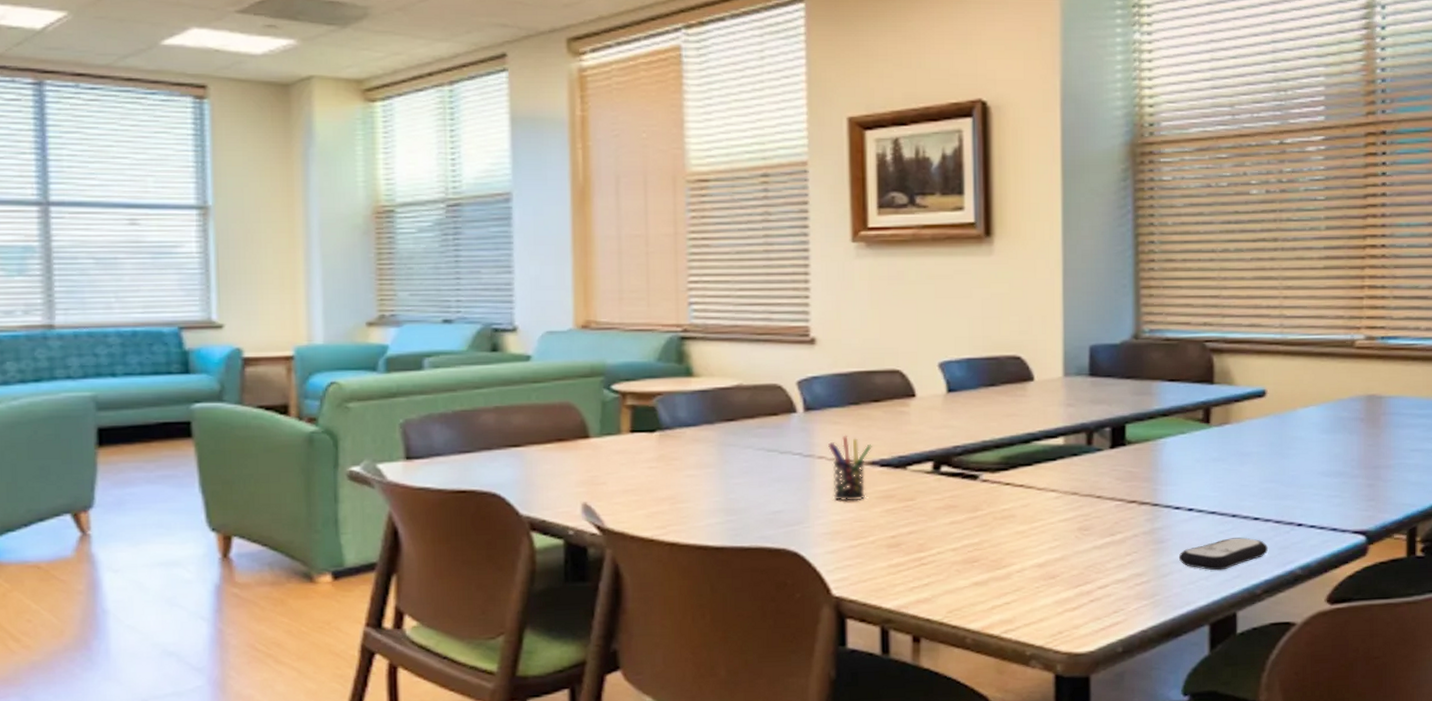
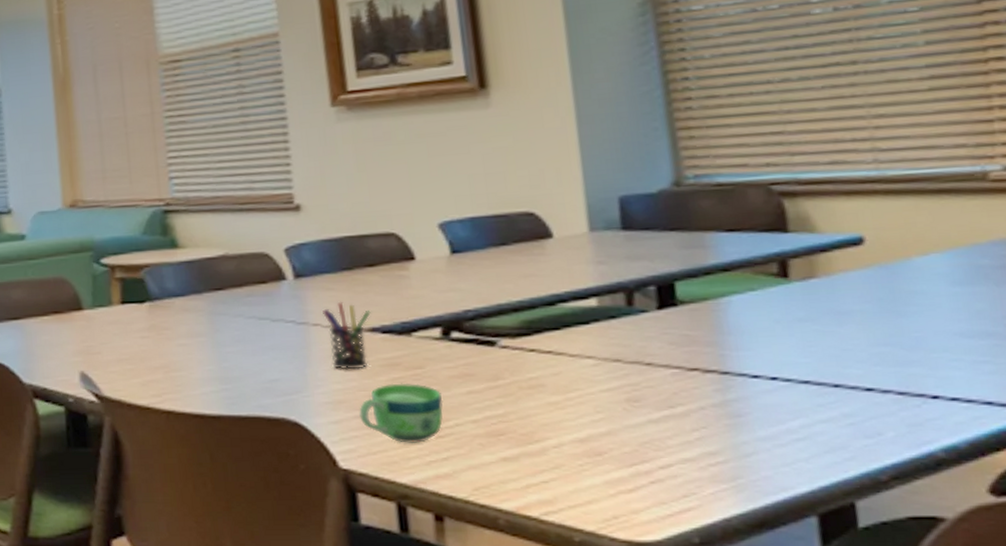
cup: none [854,514,929,571] -> present [359,383,443,443]
remote control: present [1178,537,1268,571] -> none [764,412,891,451]

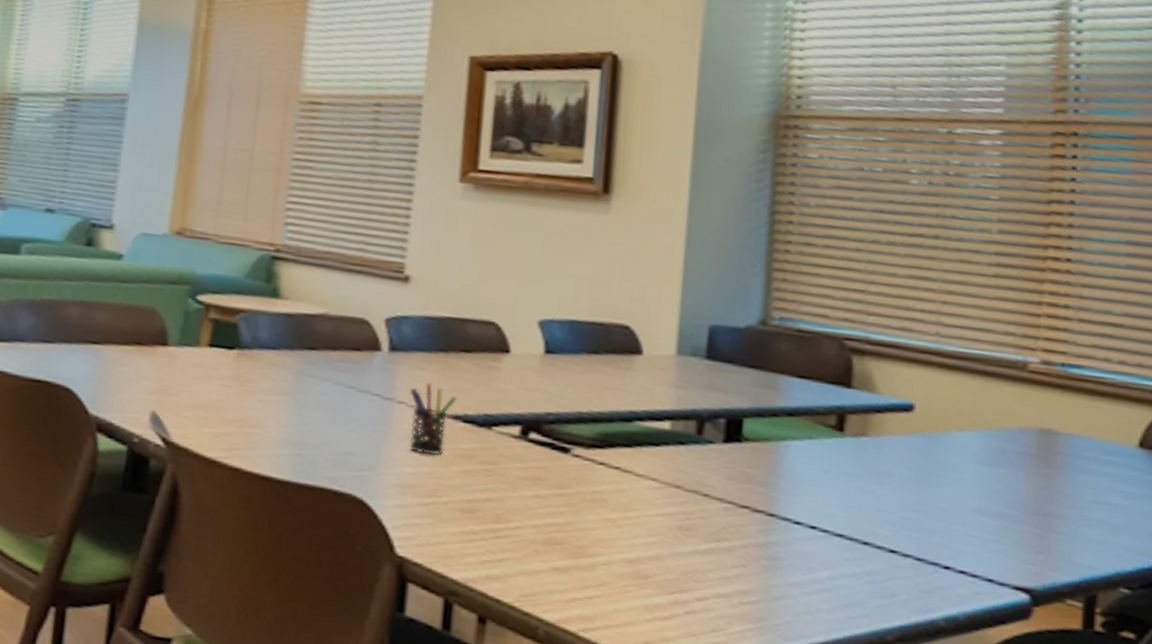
cup: present [359,383,443,443] -> none [425,475,509,540]

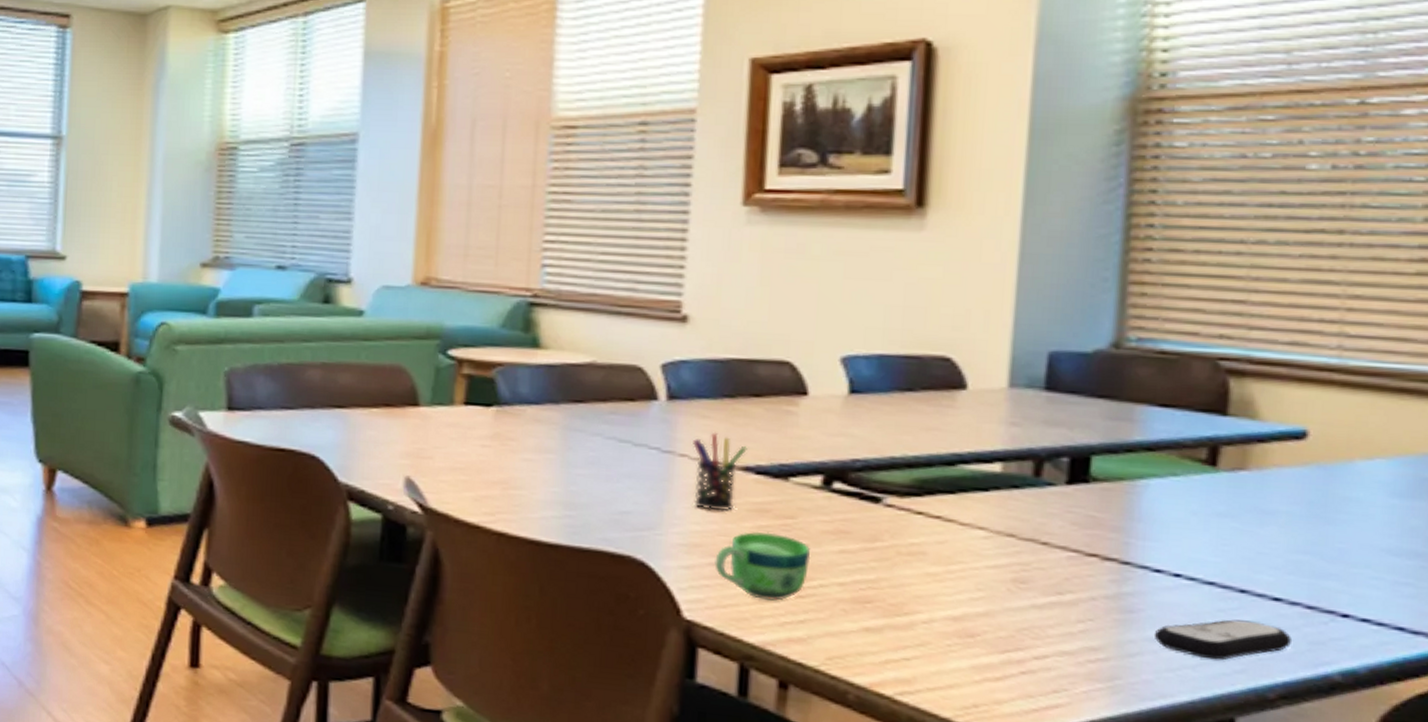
cup: none [425,475,509,540] -> present [714,531,811,601]
remote control: none [794,568,905,605] -> present [1154,619,1291,660]

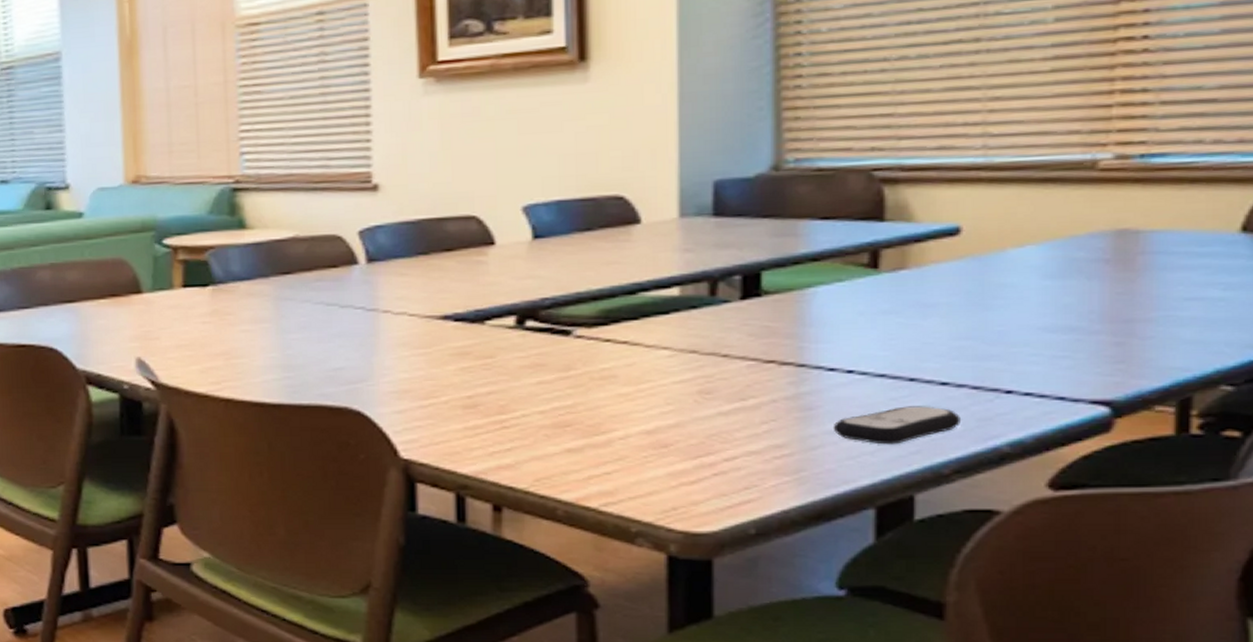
pen holder: present [693,432,747,511] -> none [394,287,444,359]
cup: present [714,531,811,601] -> none [424,372,512,434]

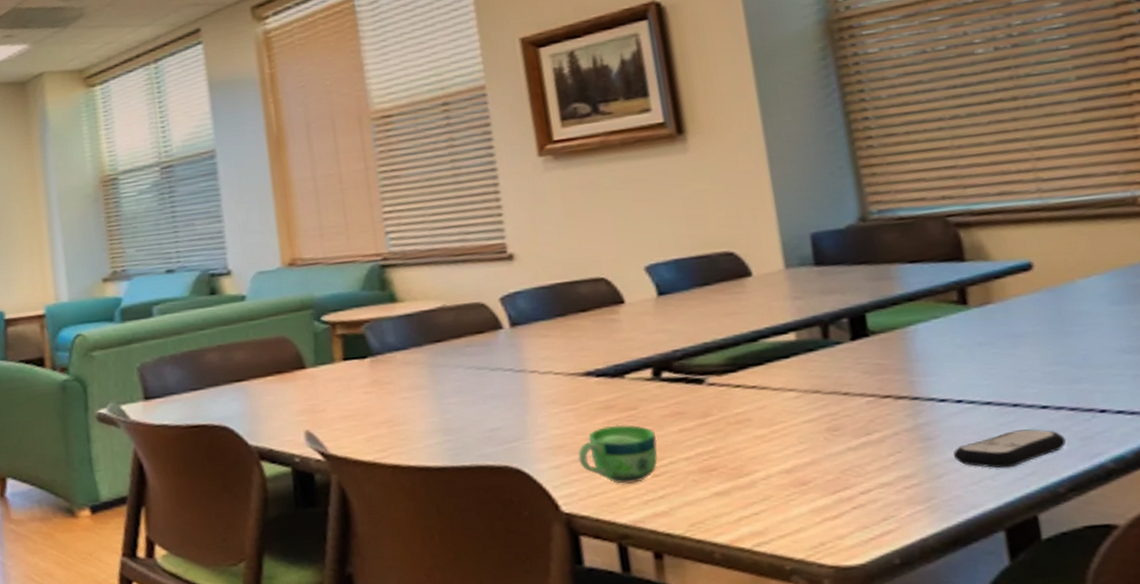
cup: none [424,372,512,434] -> present [578,424,658,484]

